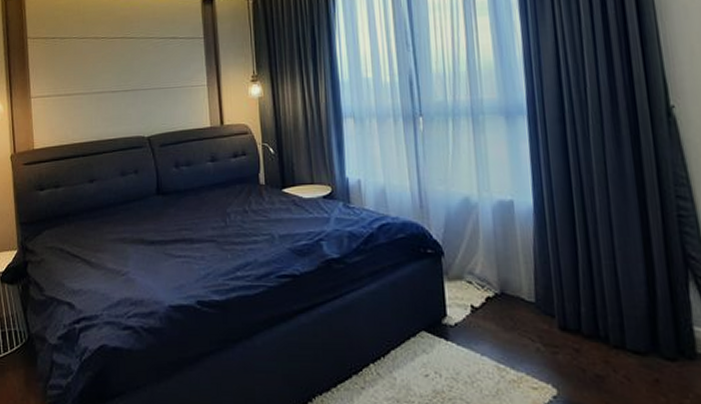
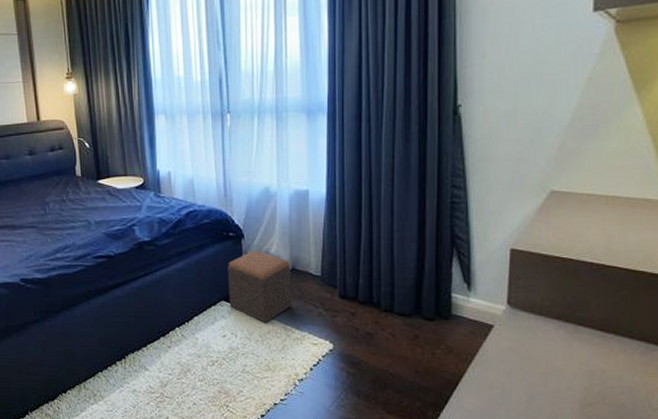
footstool: none [427,271,504,360] -> present [228,251,292,323]

